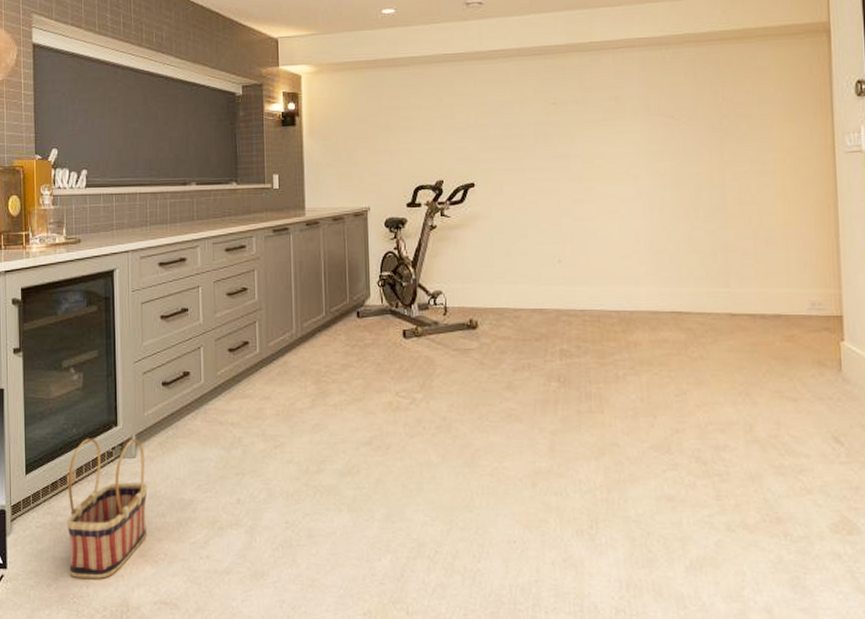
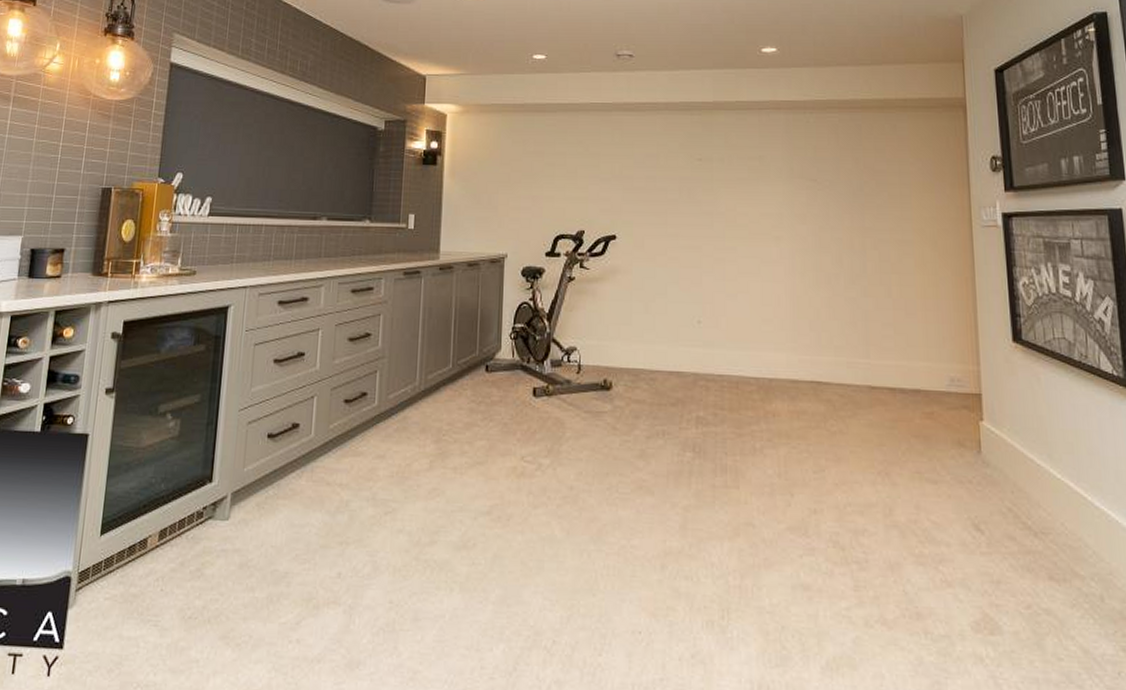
basket: present [67,438,148,579] -> none [136,495,239,664]

